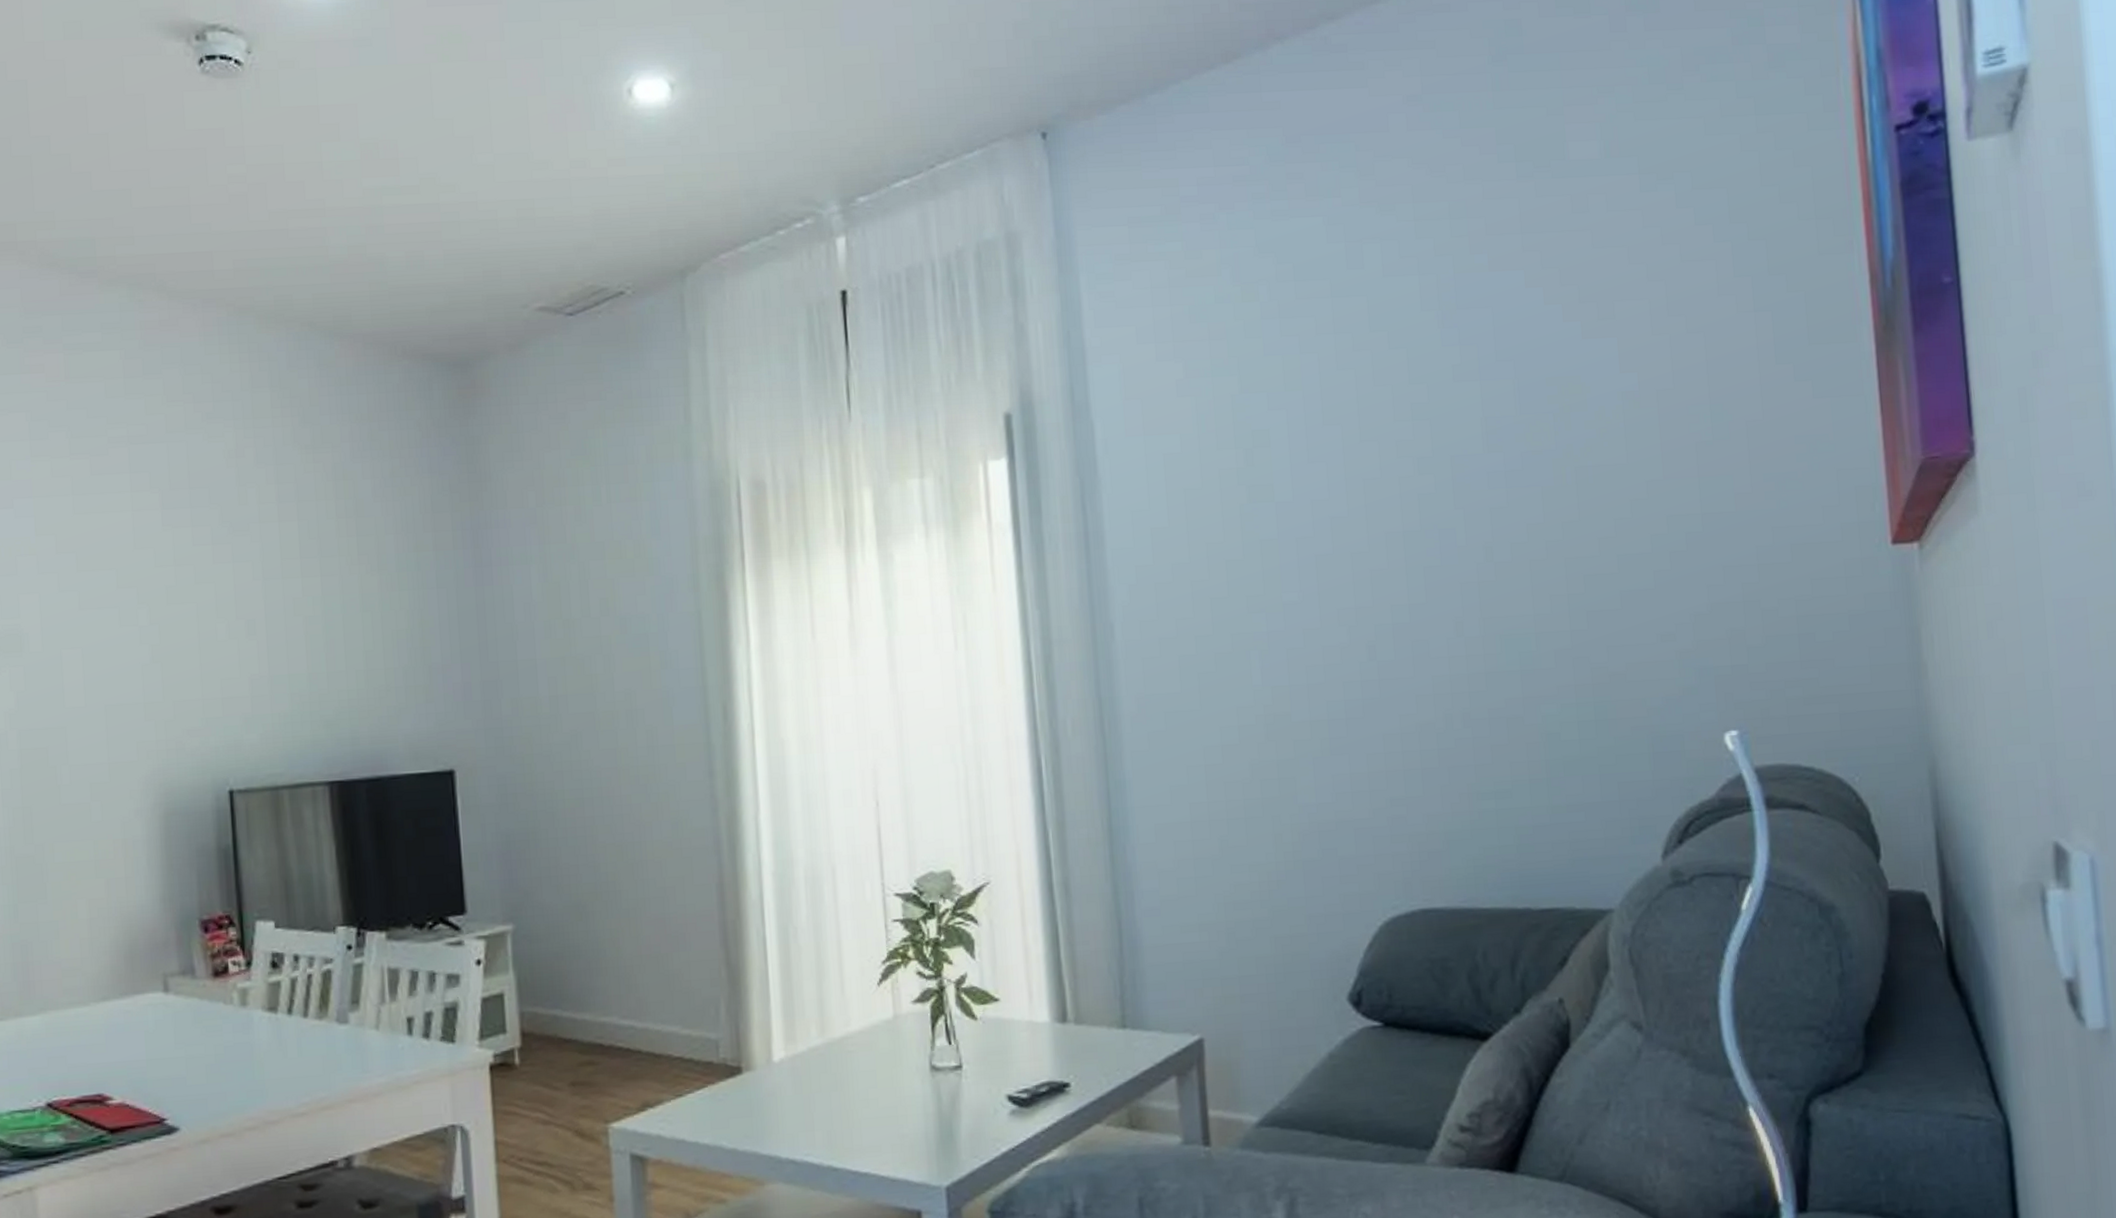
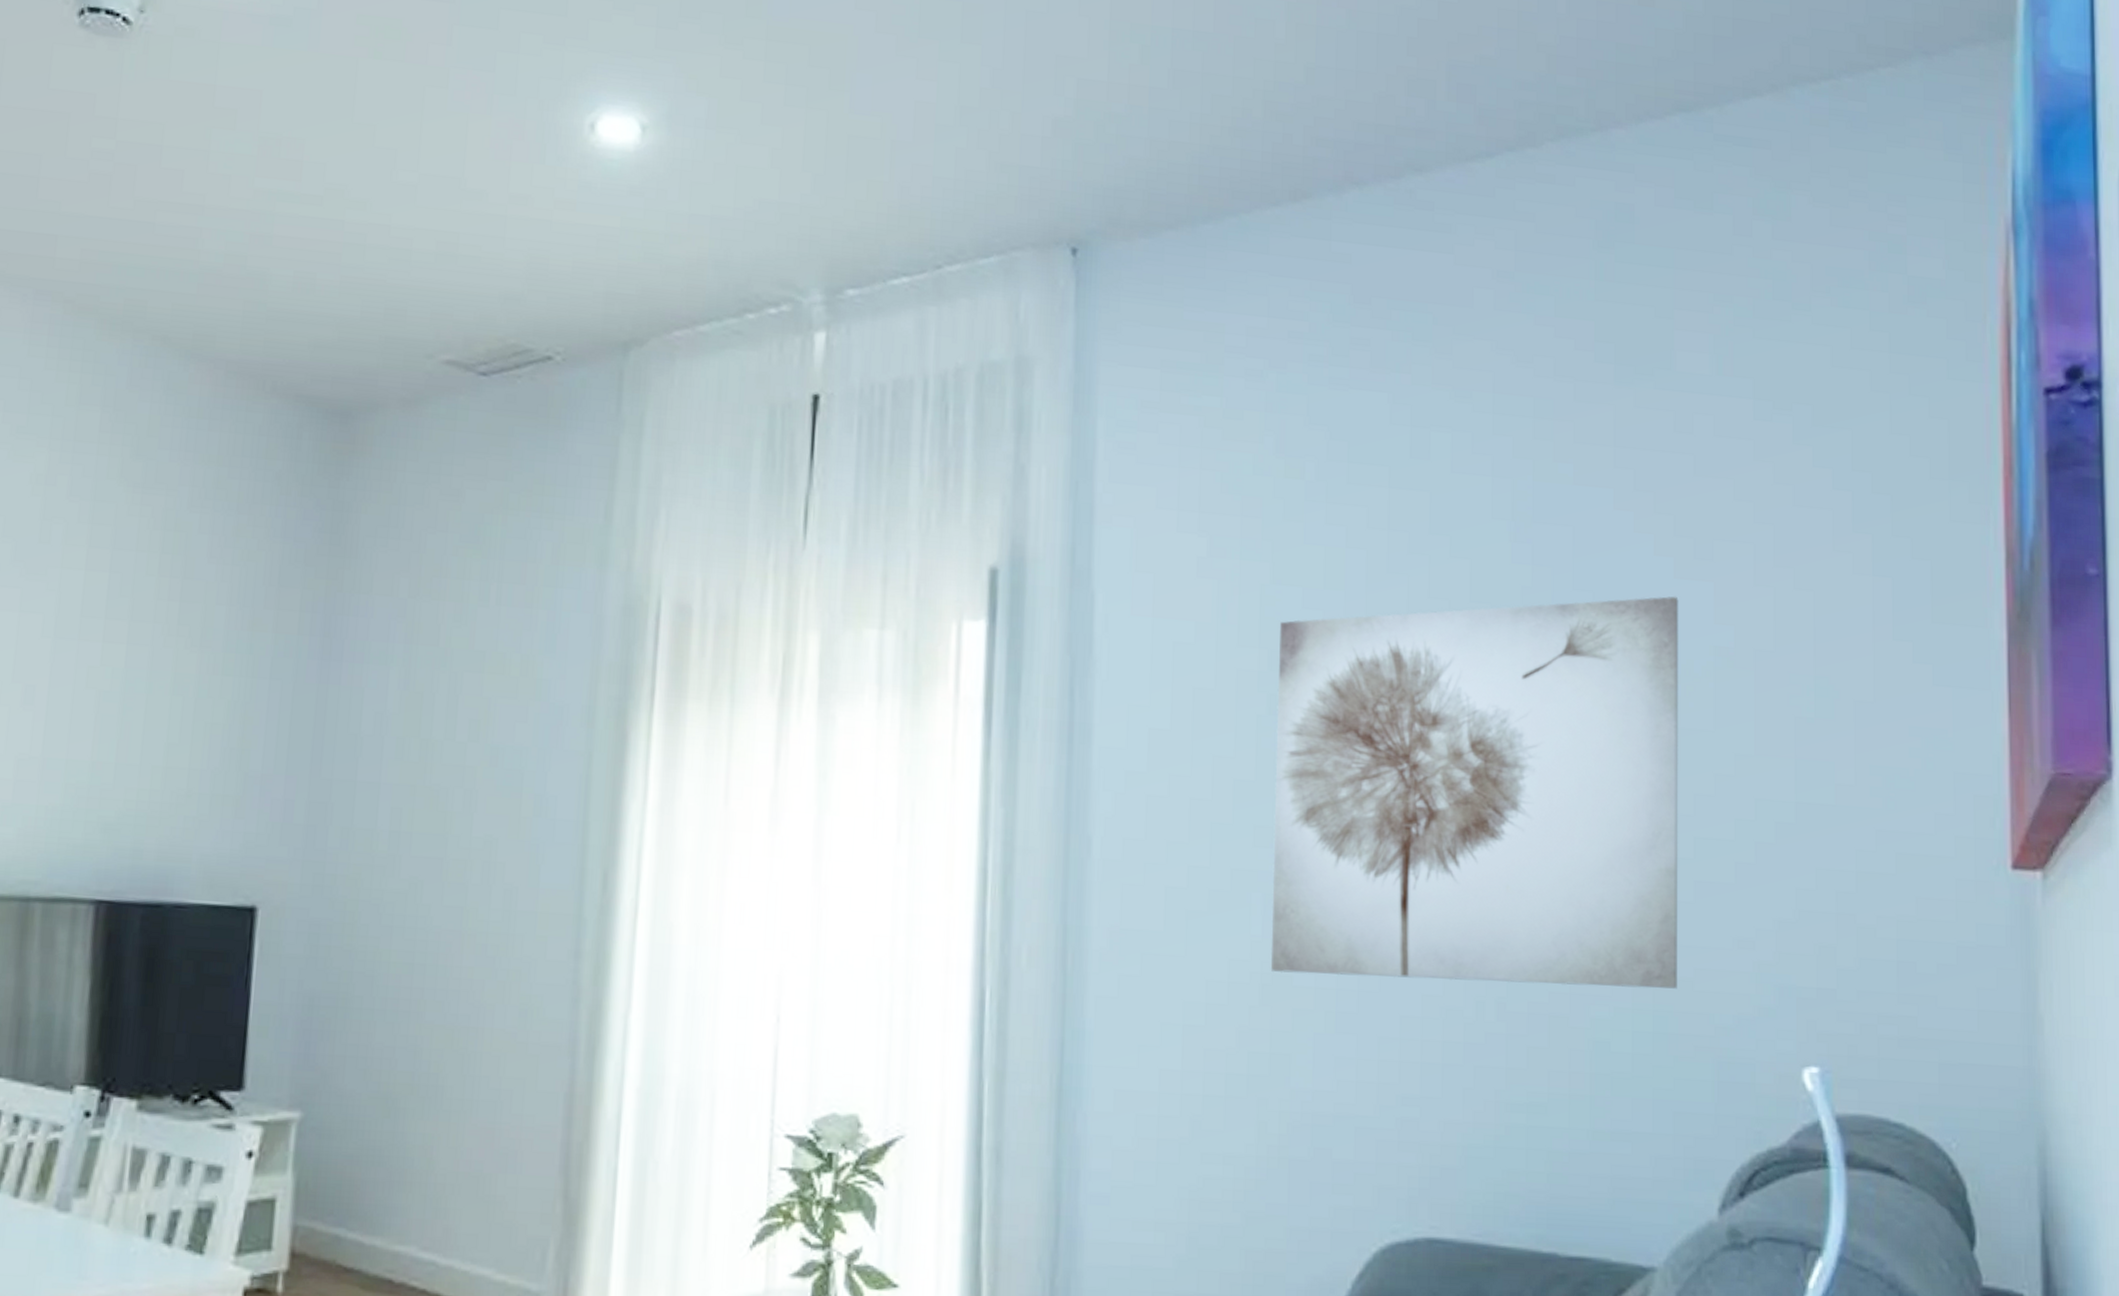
wall art: none [1251,354,1613,713] -> present [1270,596,1679,989]

